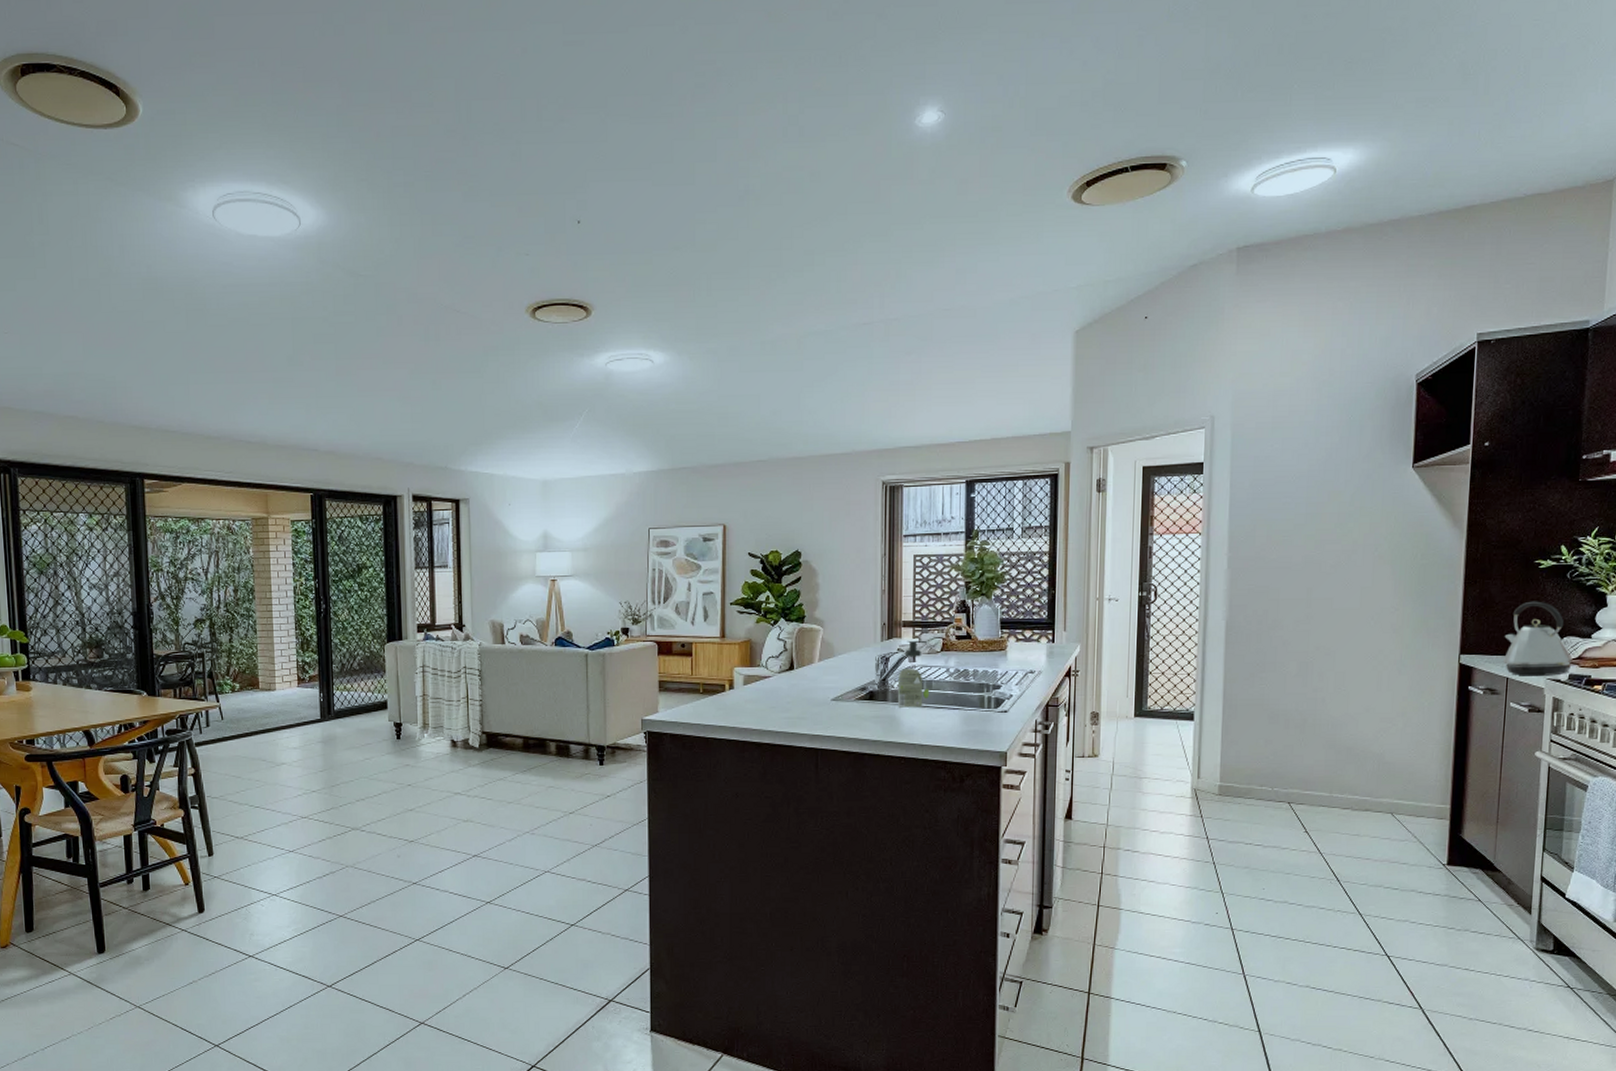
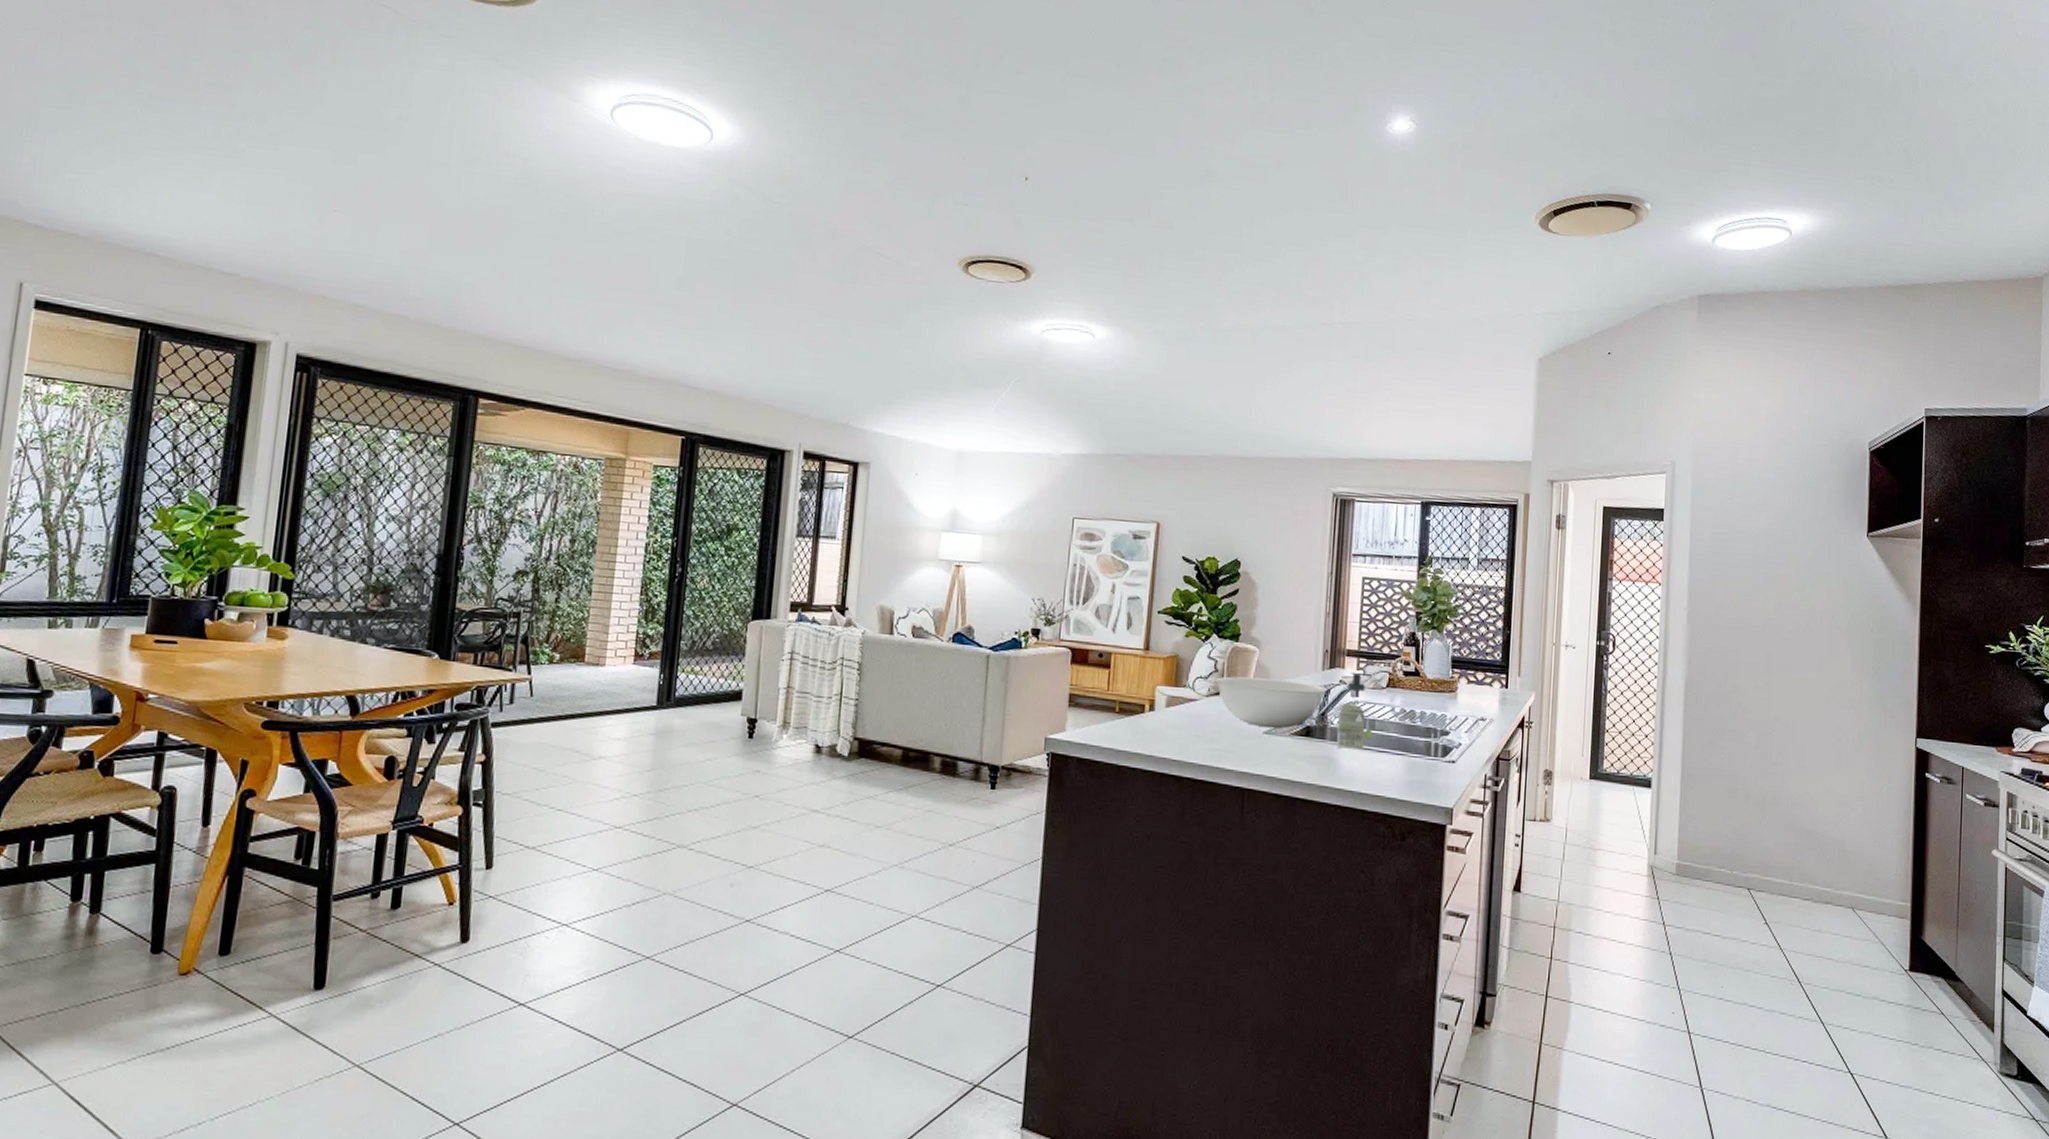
bowl: none [785,653,887,696] -> present [1215,676,1328,729]
kettle: present [1504,601,1573,676] -> none [1959,687,2024,769]

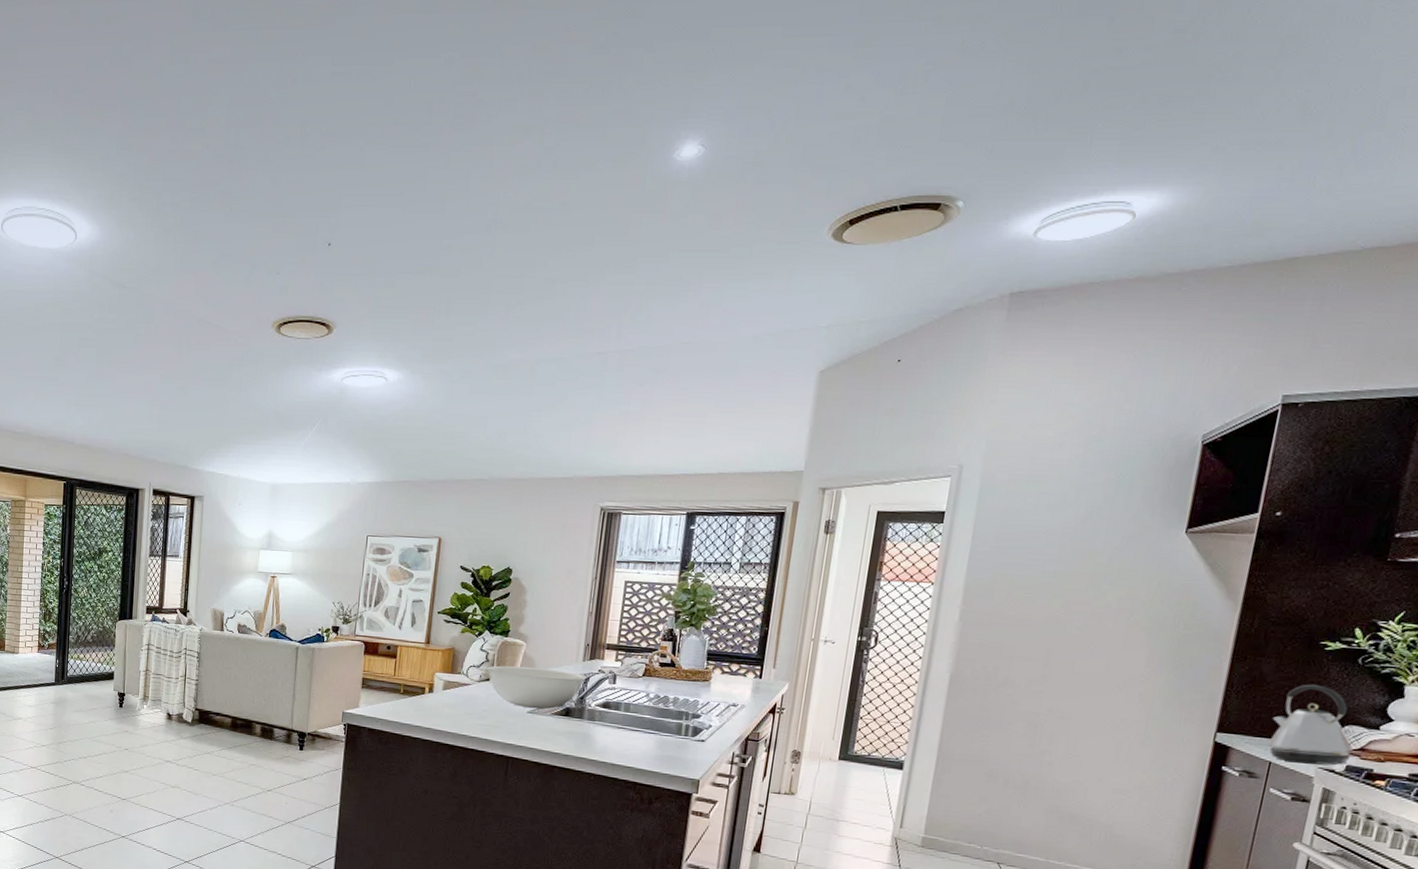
soap dispenser: present [1336,672,1373,750] -> none [593,662,630,728]
kettle: none [1959,687,2024,769] -> present [1268,684,1353,765]

